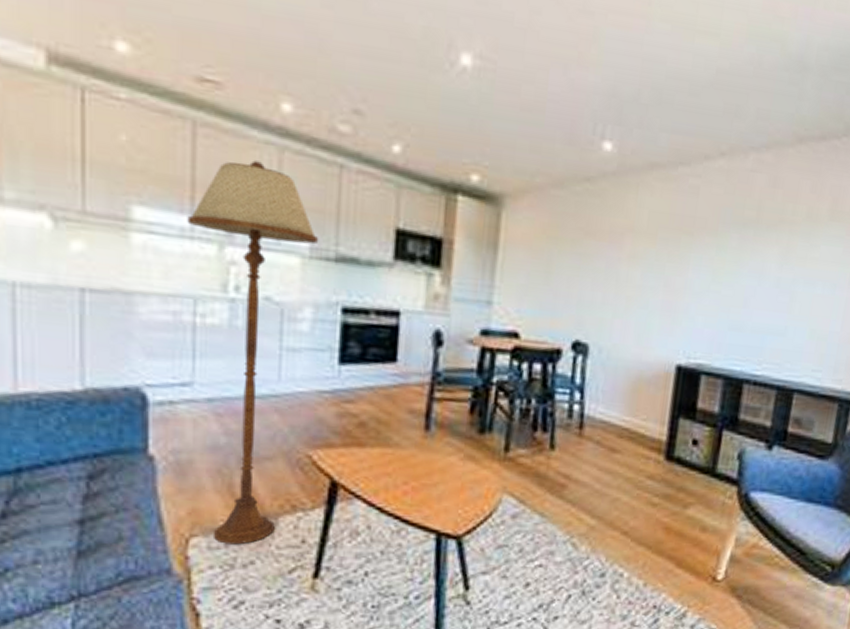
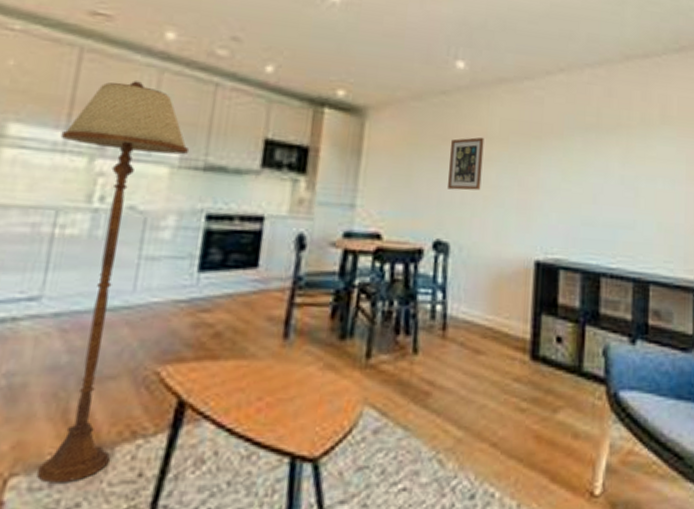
wall art: none [588,231,631,290] -> present [446,137,484,191]

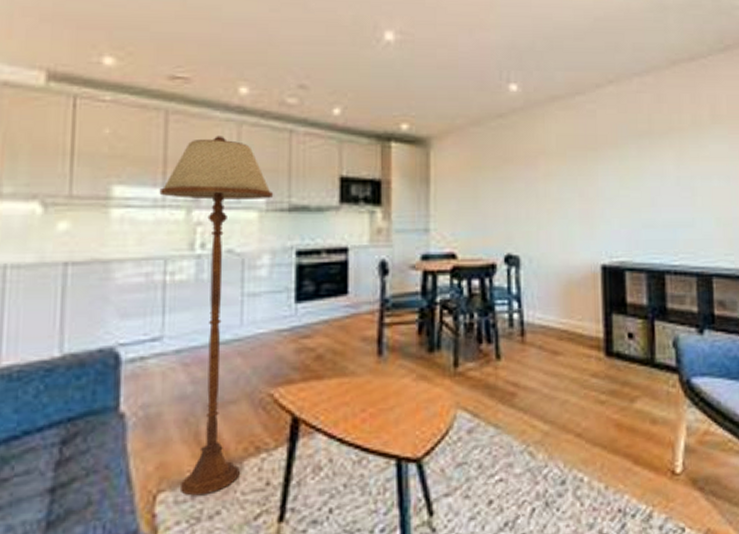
wall art: present [446,137,484,191] -> none [511,154,544,206]

